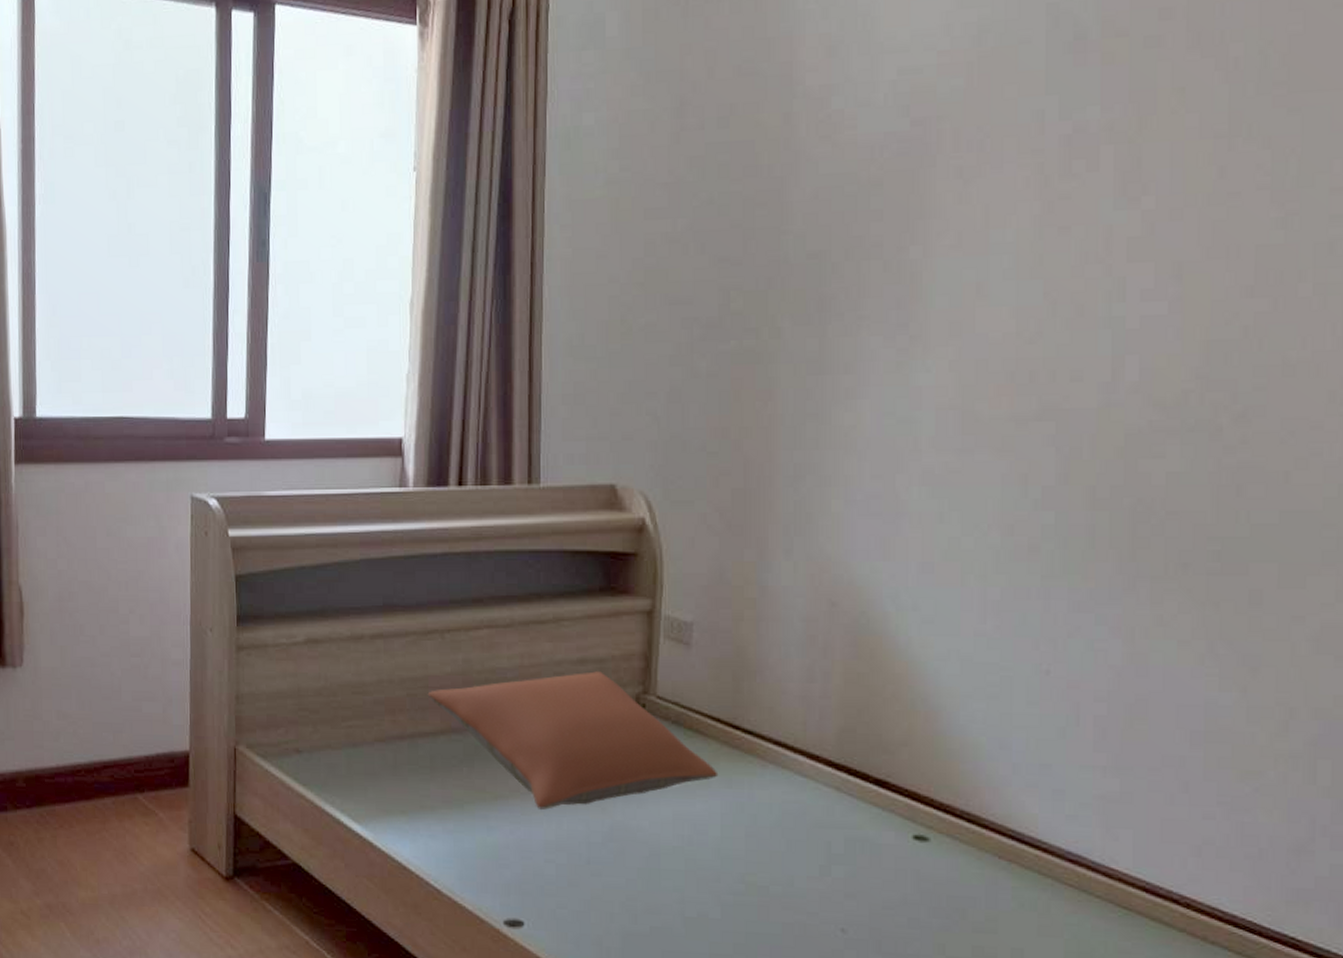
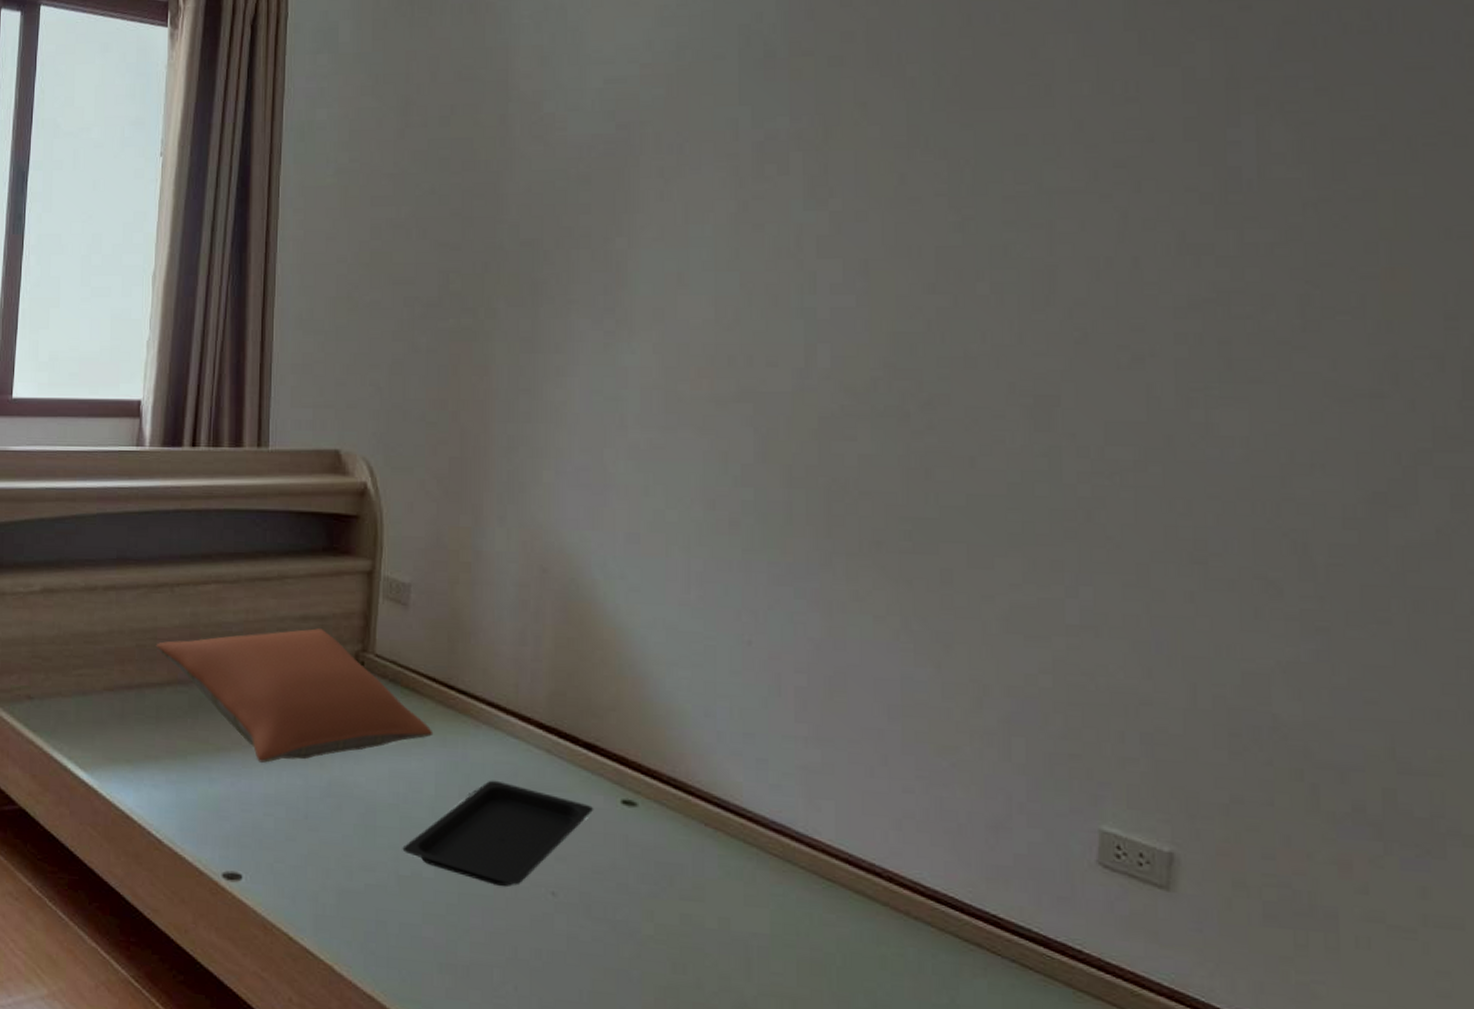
serving tray: none [688,819,885,925] -> present [402,780,594,887]

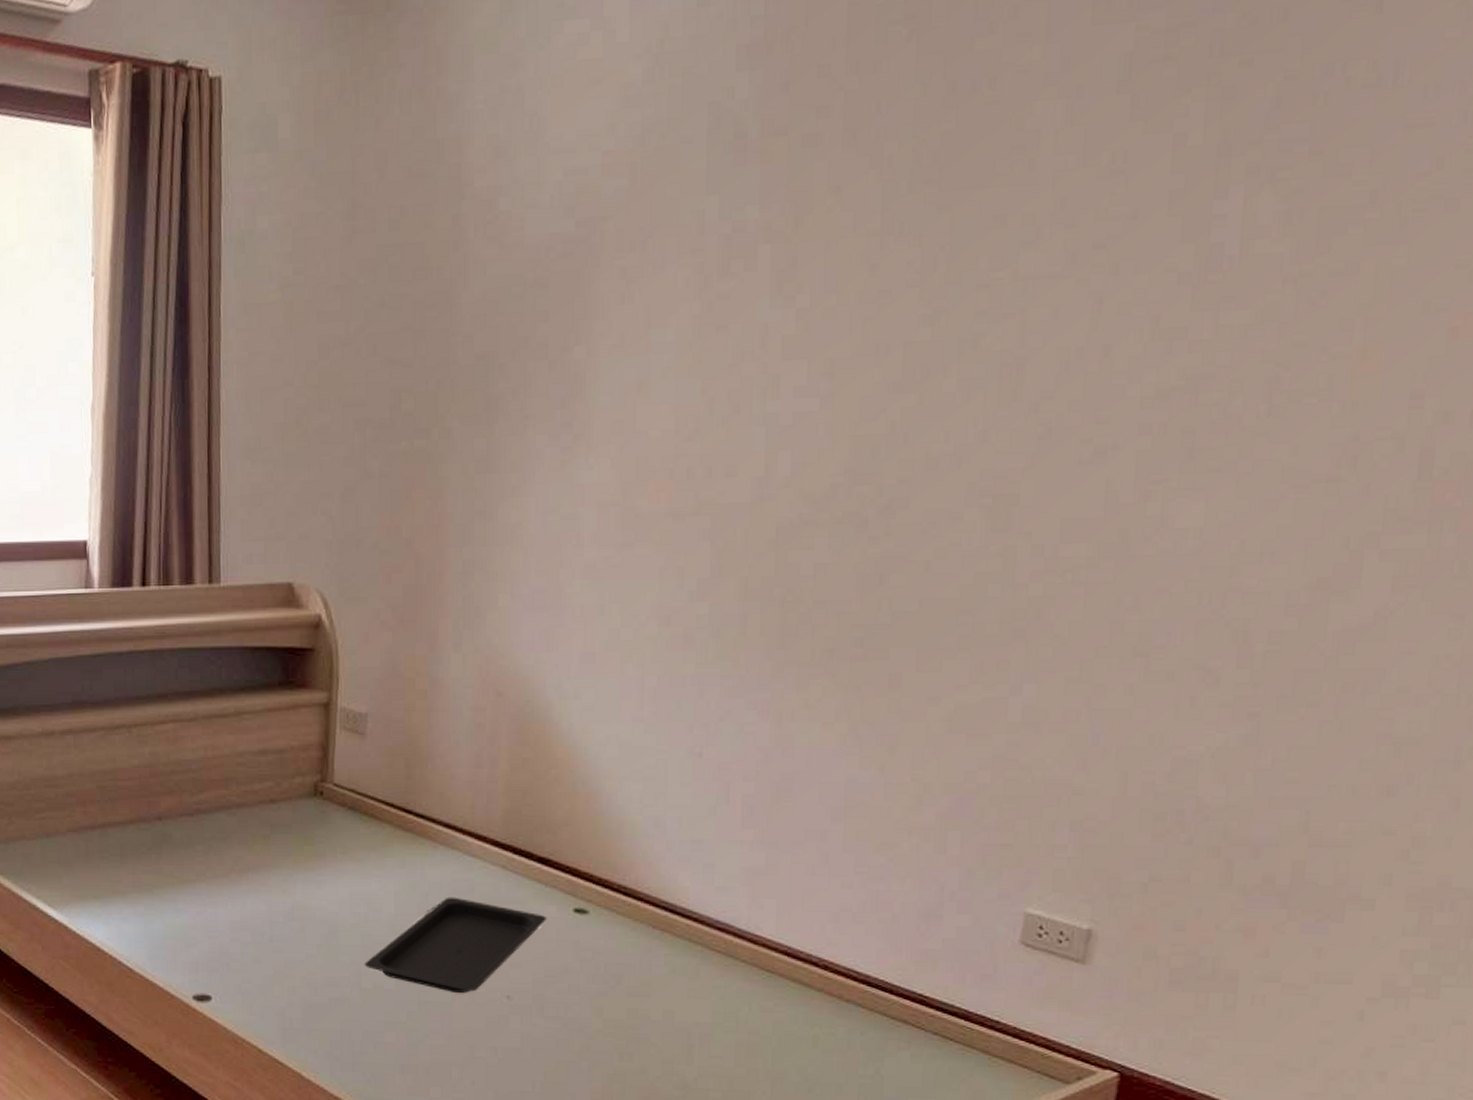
pillow: present [156,628,434,763] -> none [116,761,392,892]

